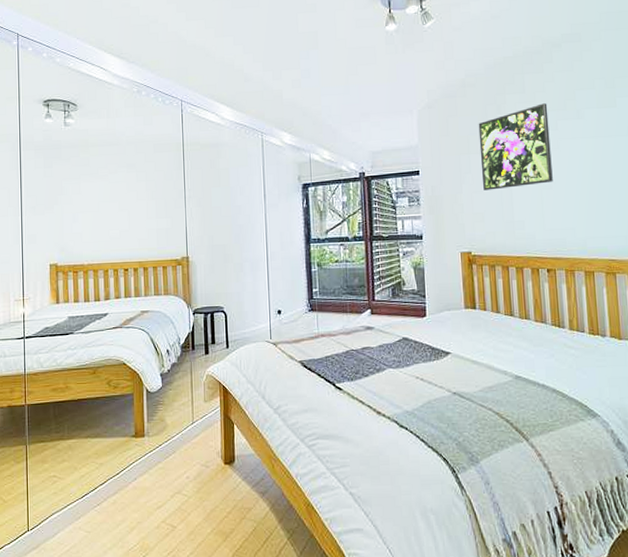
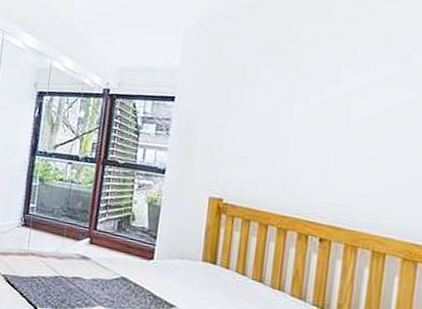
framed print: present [478,103,553,190] -> none [252,38,360,136]

